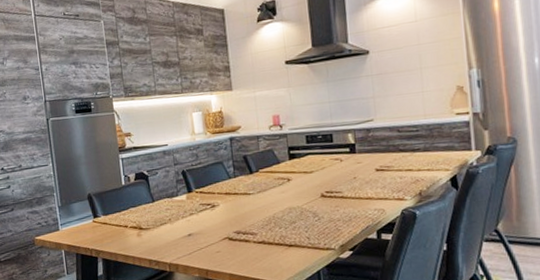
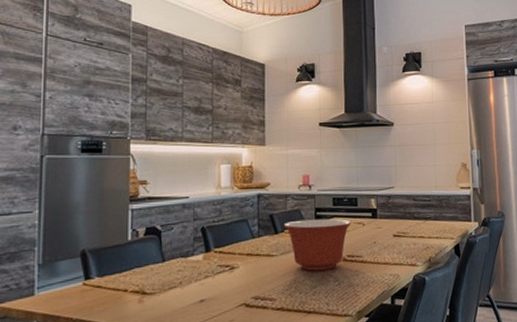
mixing bowl: none [257,156,328,208] -> present [283,218,352,271]

